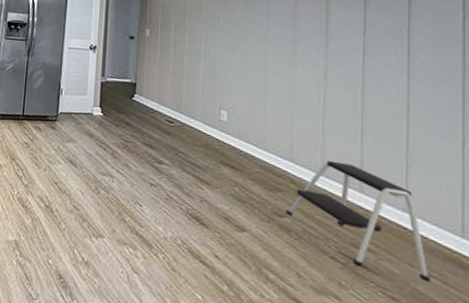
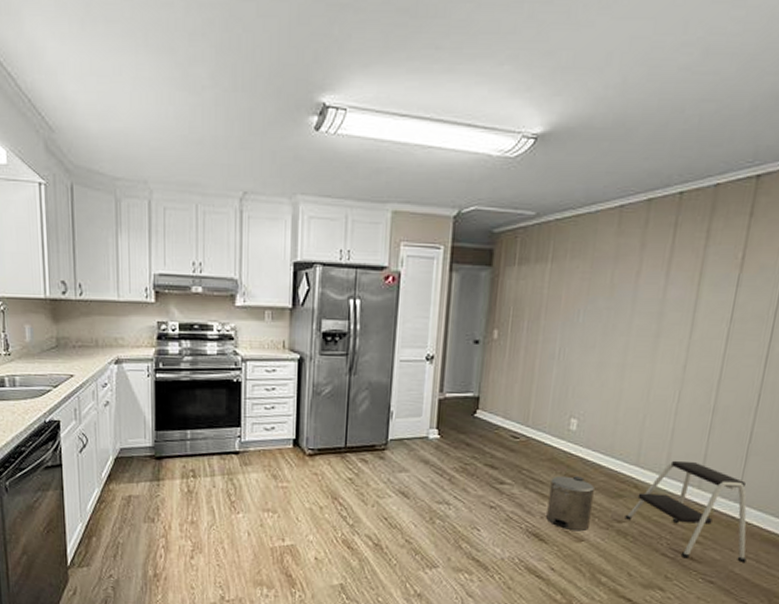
trash can: none [205,162,251,221] -> present [546,475,595,532]

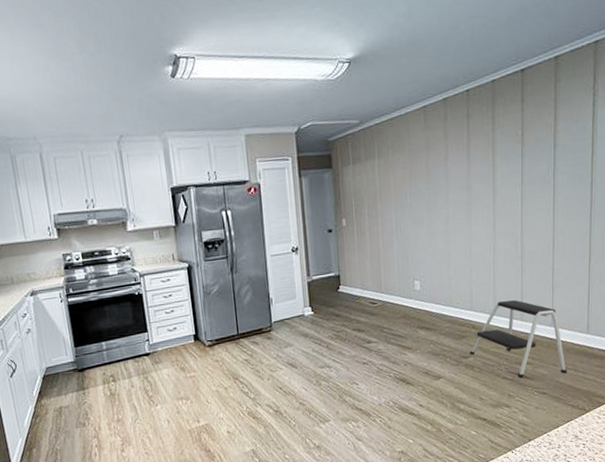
trash can: present [546,475,595,532] -> none [407,326,443,372]

